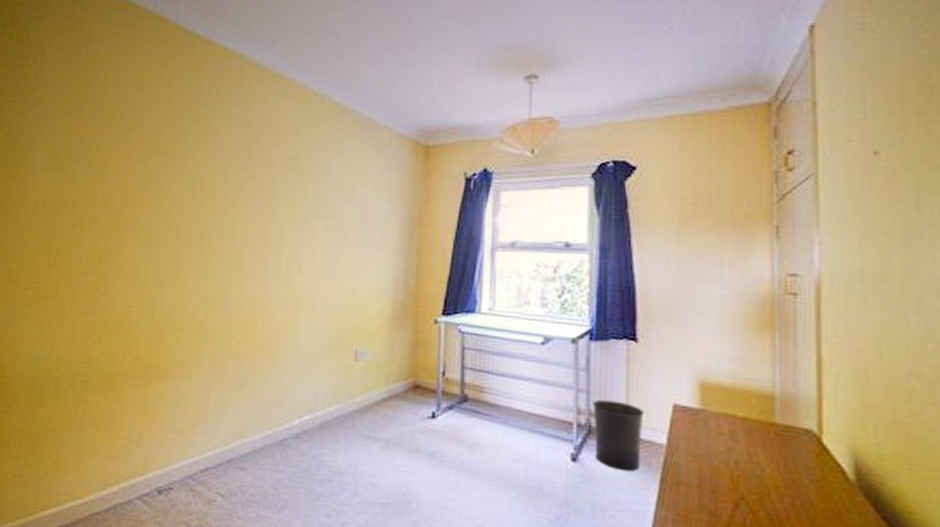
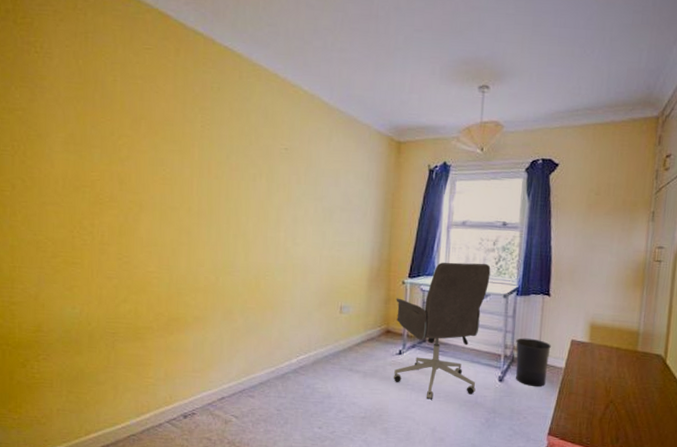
office chair: none [424,294,552,484] -> present [393,262,491,400]

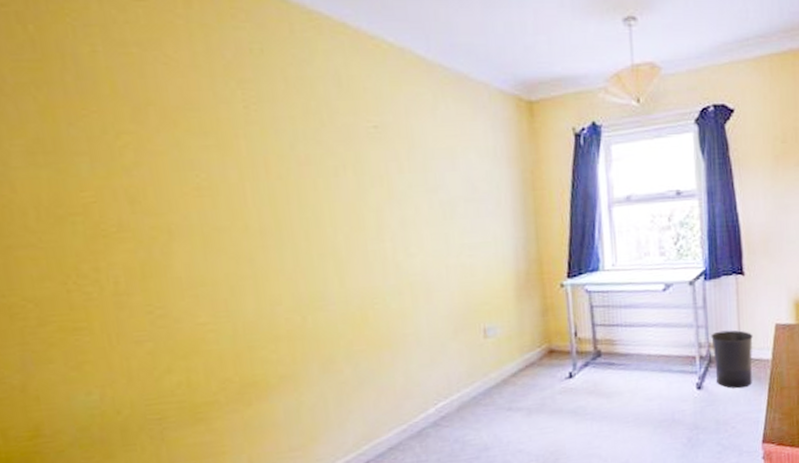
office chair: present [393,262,491,400] -> none [555,245,671,428]

